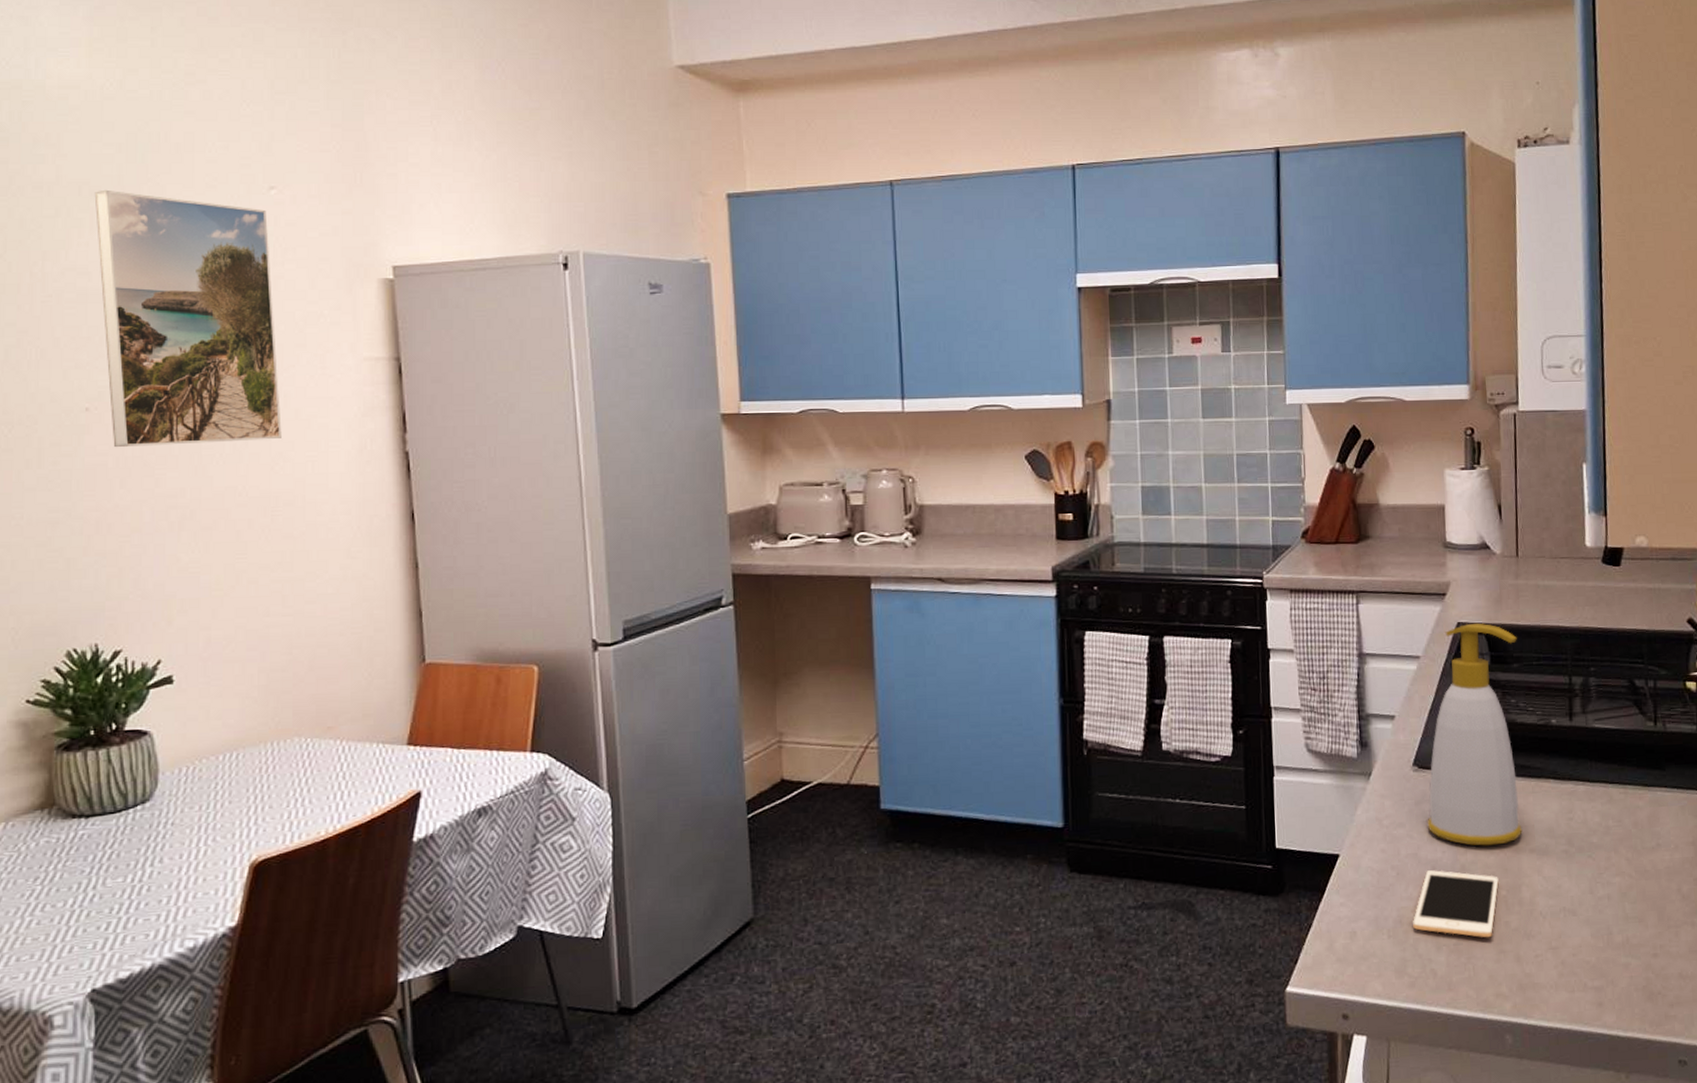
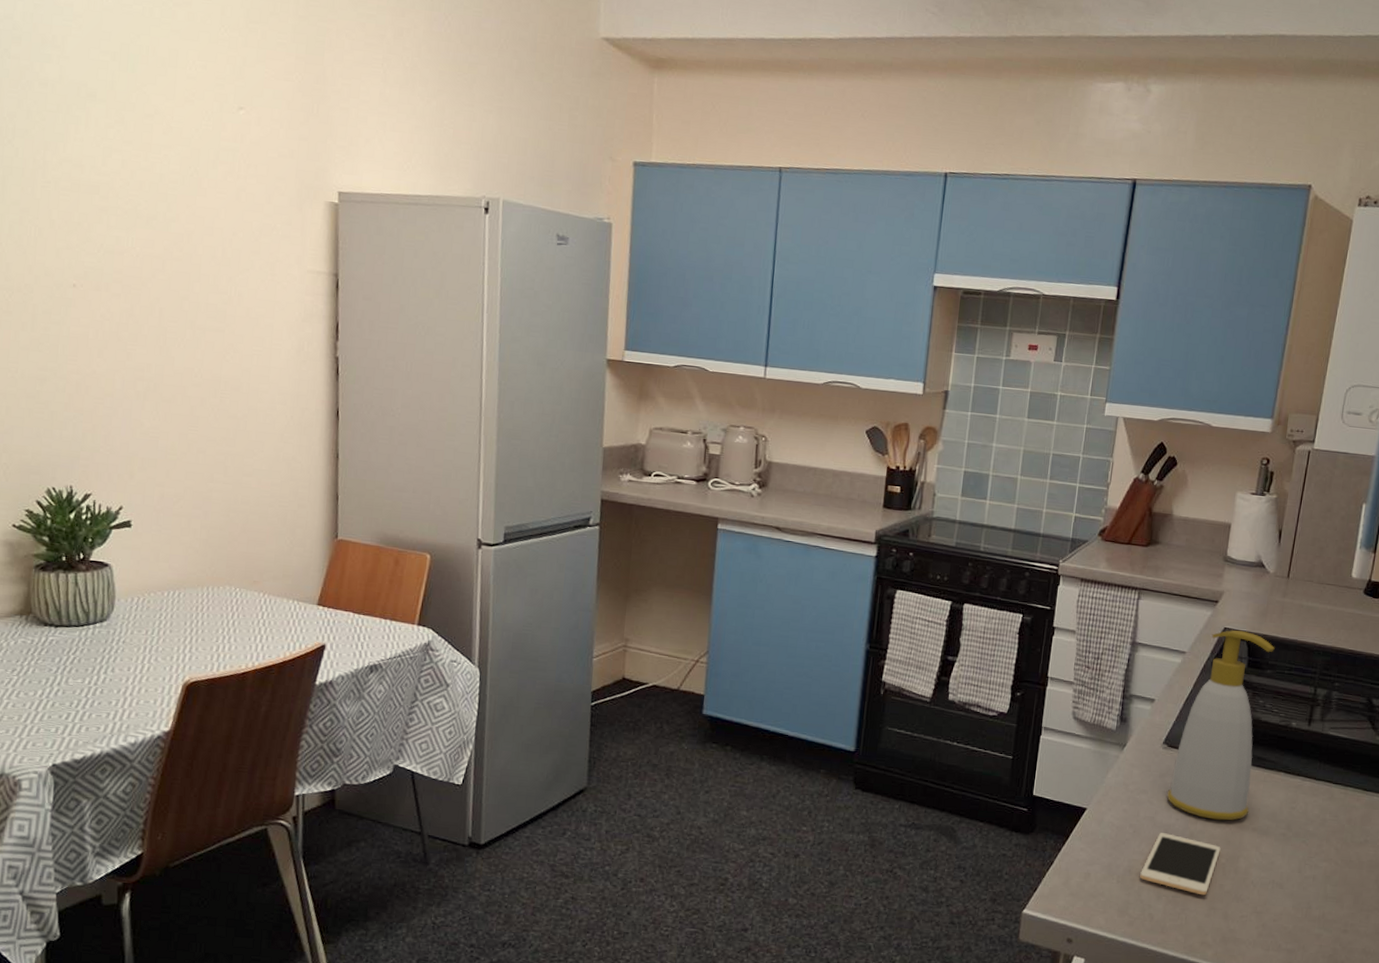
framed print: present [94,191,282,448] -> none [90,93,235,332]

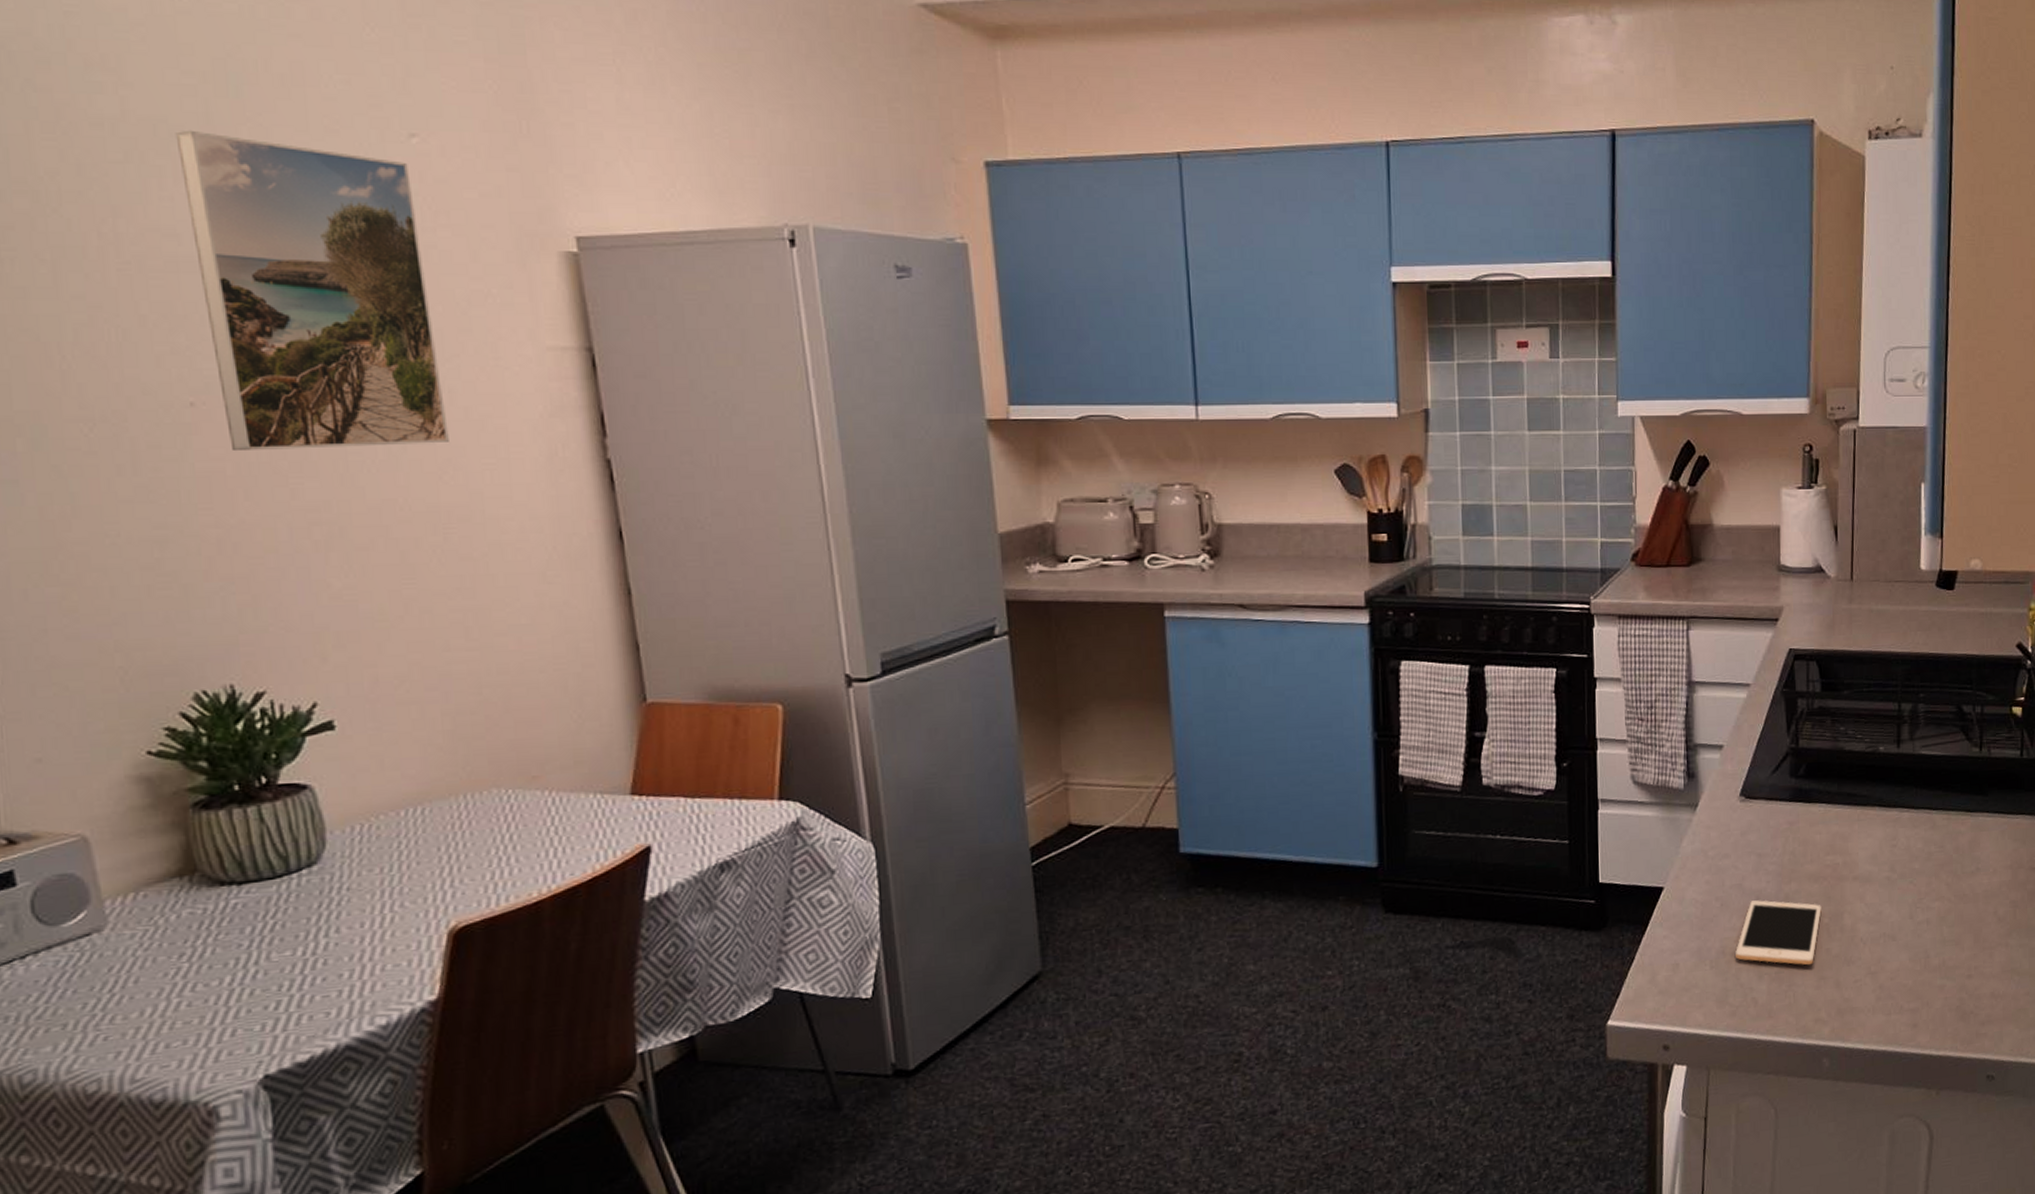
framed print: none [90,93,235,332] -> present [175,131,449,452]
soap bottle: present [1167,630,1275,821] -> none [1752,649,1848,875]

